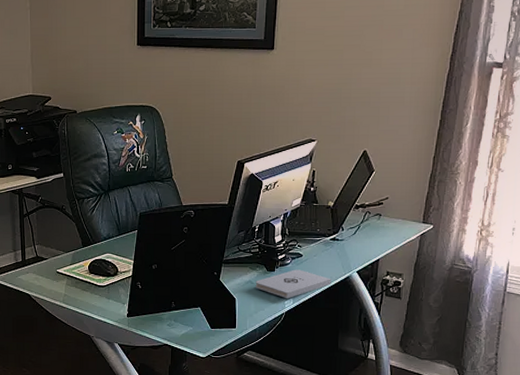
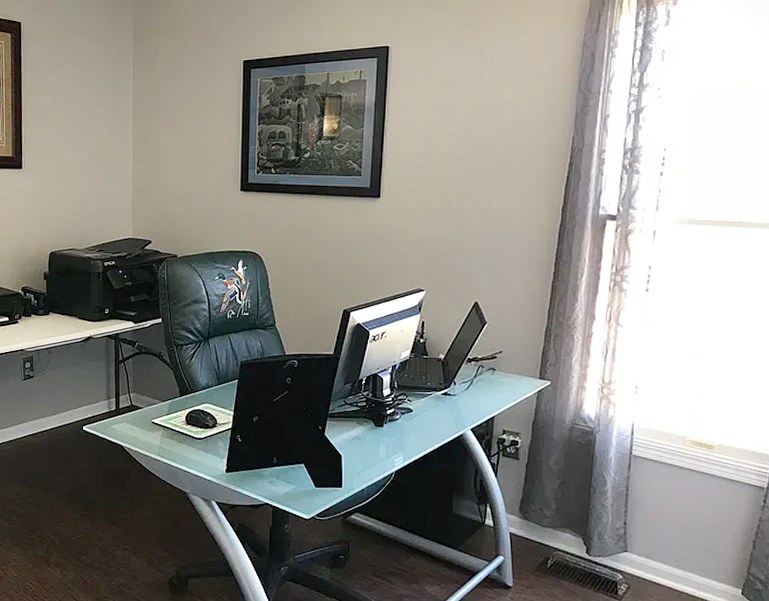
notepad: present [255,269,331,299] -> none [362,425,444,457]

